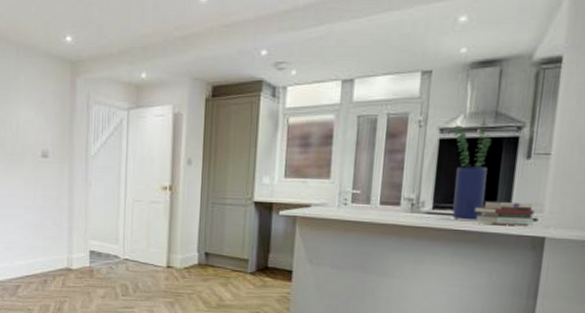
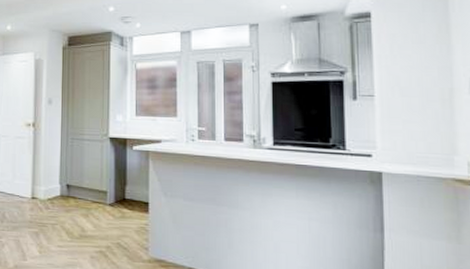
vase: present [452,118,492,220] -> none [283,64,321,156]
books: present [475,200,535,227] -> none [312,137,370,162]

